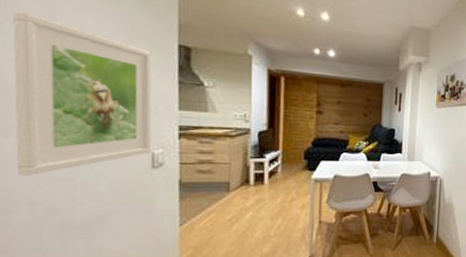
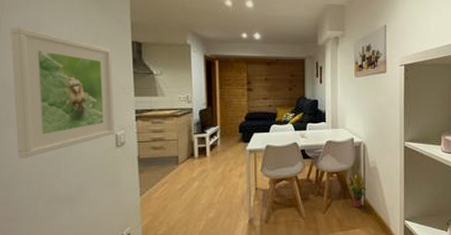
potted plant: none [420,209,440,245] -> present [348,173,367,207]

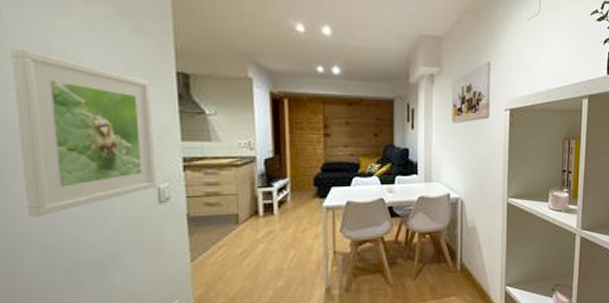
potted plant: present [348,173,367,207] -> none [442,233,464,272]

